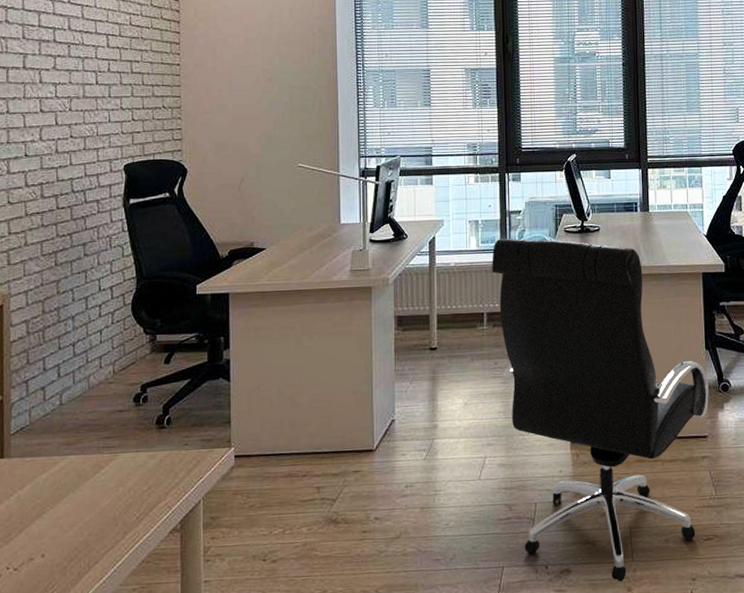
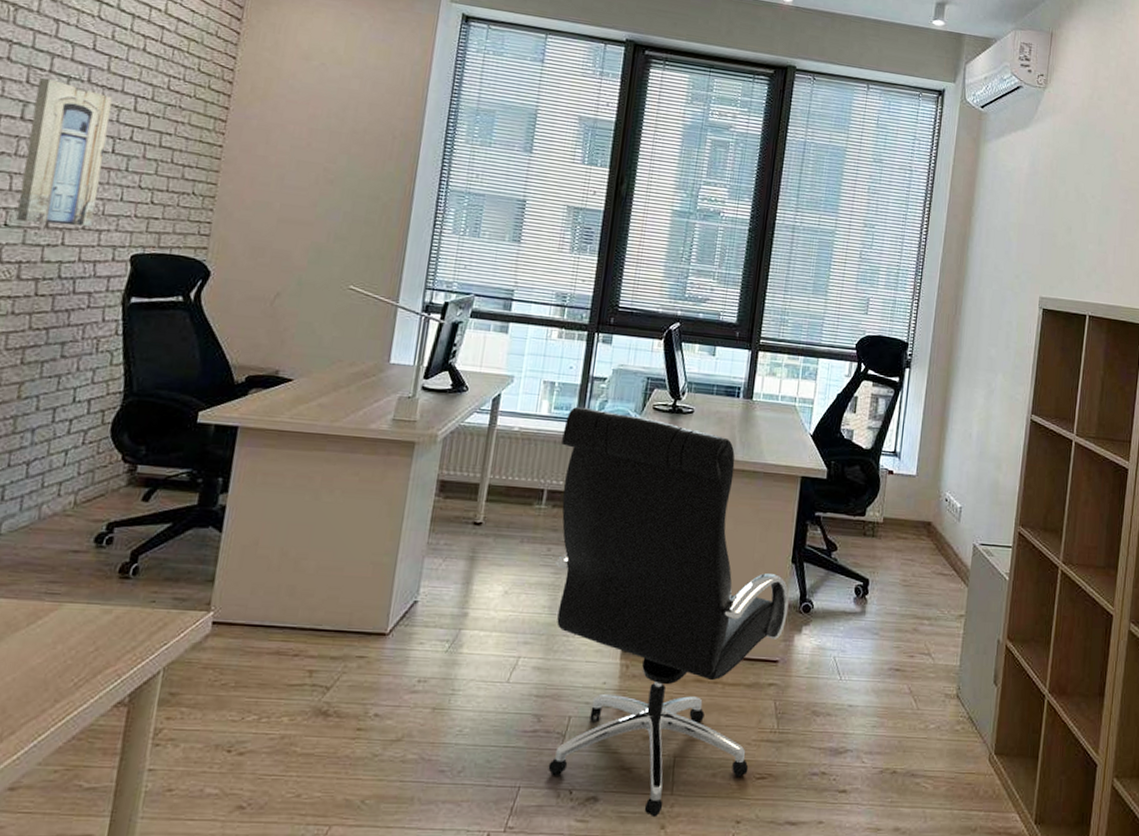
wall art: none [31,33,91,151] -> present [16,78,113,226]

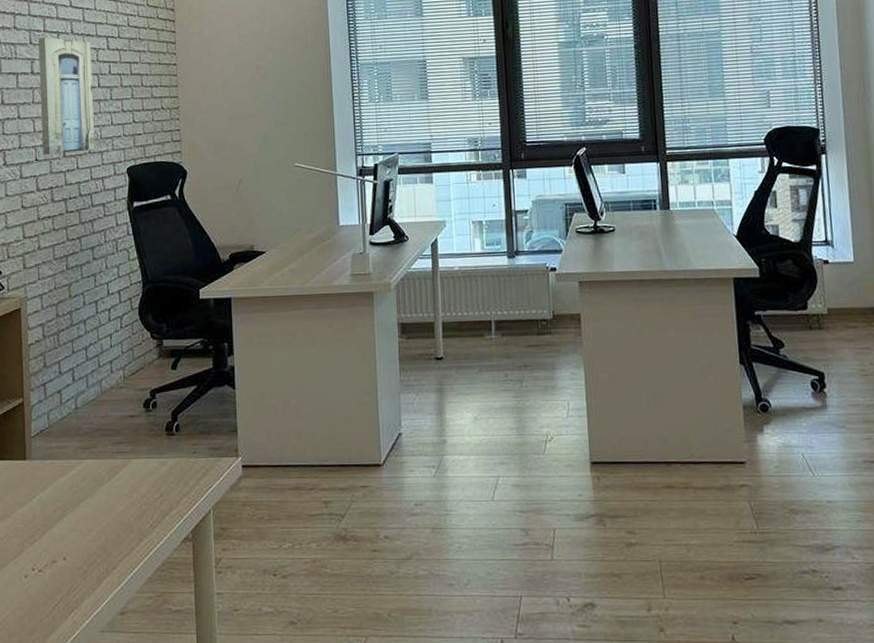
office chair: present [548,406,789,818] -> none [498,240,746,621]

